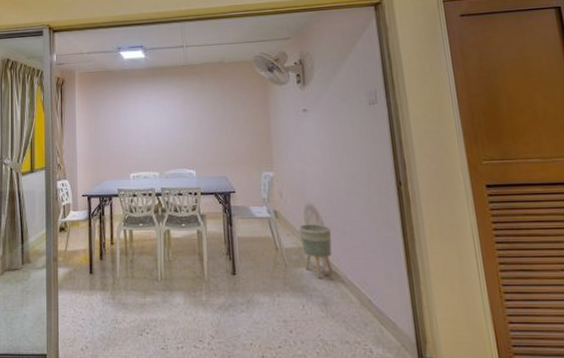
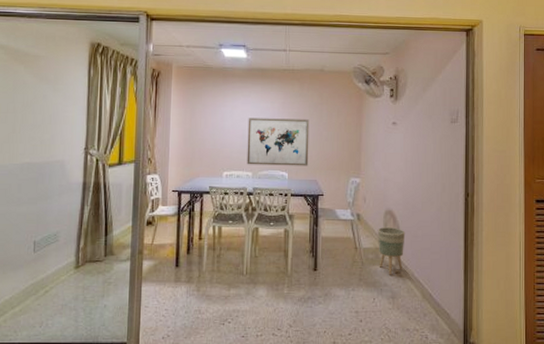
wall art: none [151,113,216,165] -> present [247,118,310,166]

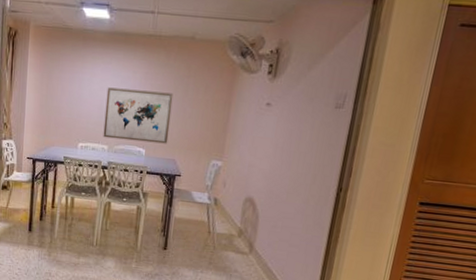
planter: present [377,227,406,275] -> none [231,214,264,262]

